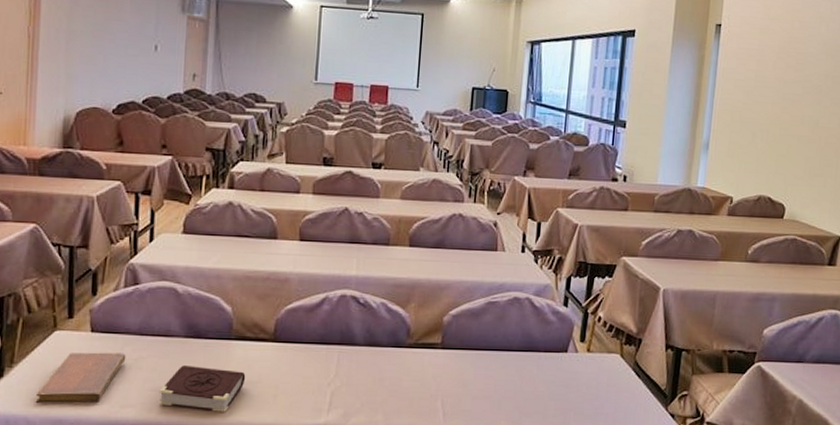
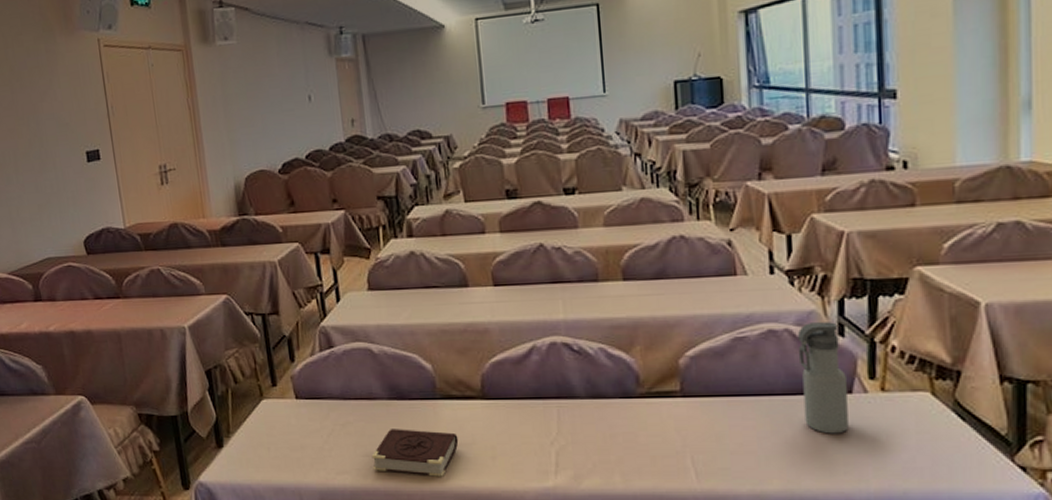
notebook: present [35,352,126,404] -> none [255,418,334,471]
water bottle: none [531,294,565,385] -> present [797,322,849,434]

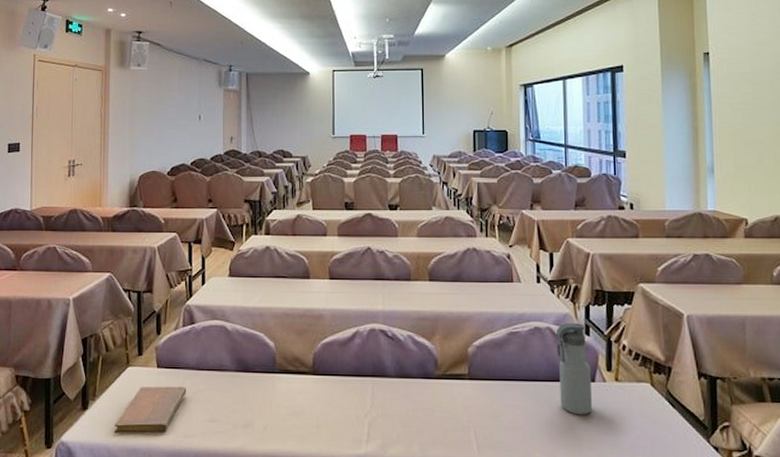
notebook: none [255,418,334,471] -> present [114,386,187,434]
book: present [371,429,459,477] -> none [216,398,290,442]

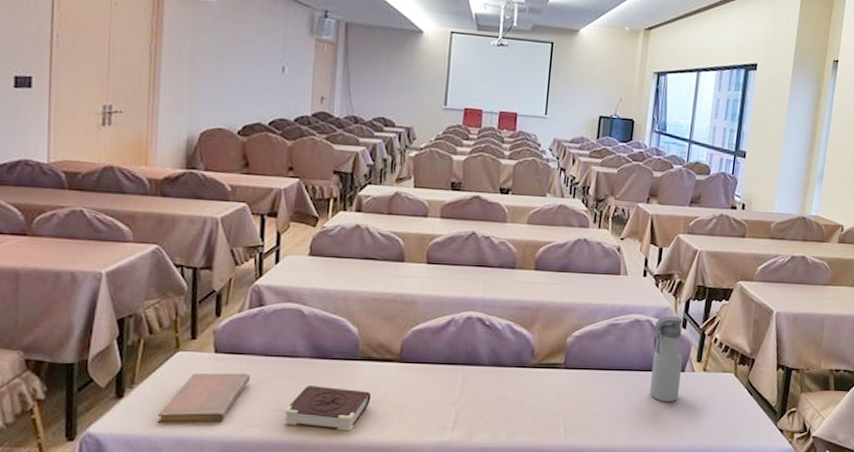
book: none [216,398,290,442] -> present [283,386,371,431]

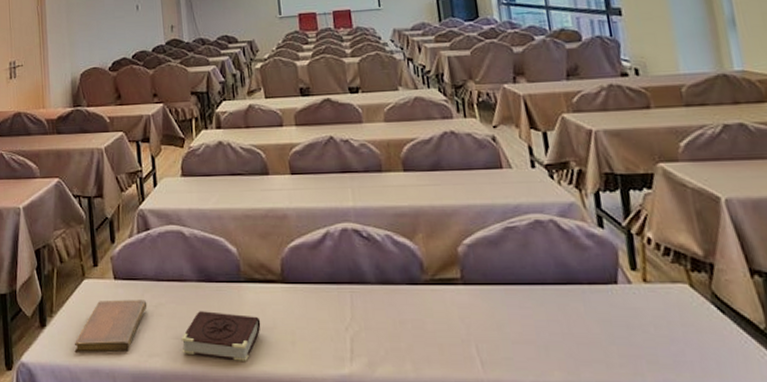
water bottle: present [649,316,683,402] -> none [561,214,618,325]

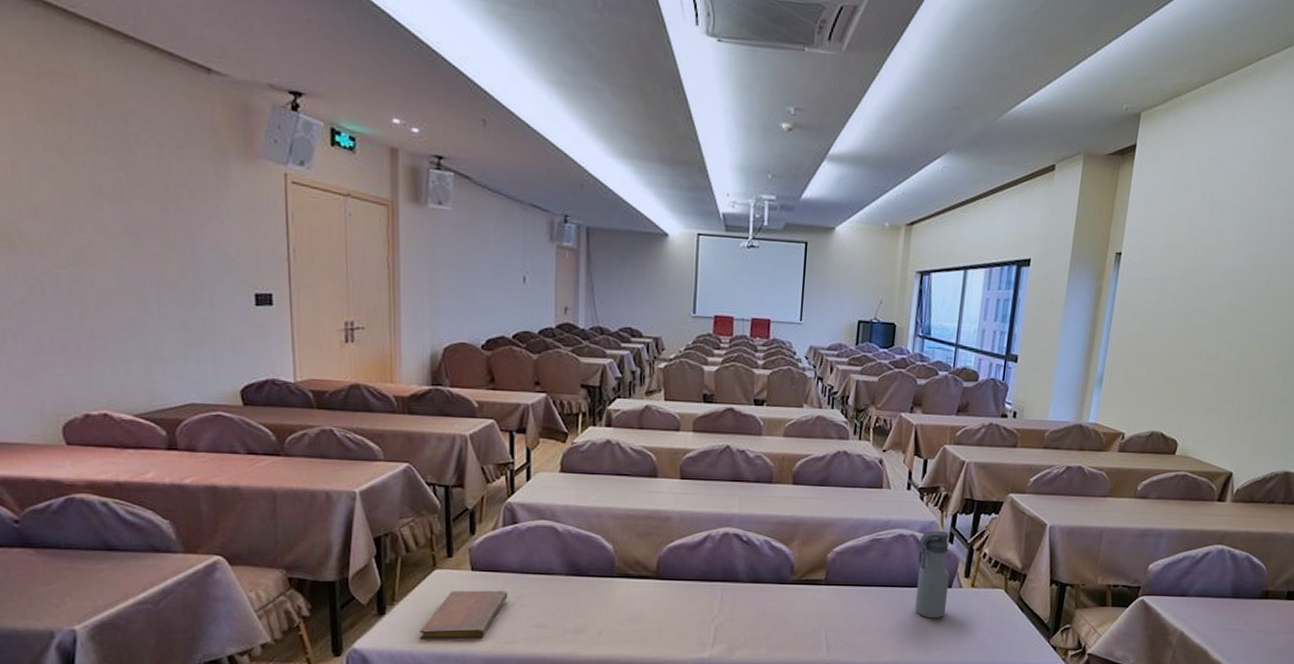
book: present [181,311,261,361] -> none [542,602,629,647]
water bottle: none [561,214,618,325] -> present [915,531,950,619]

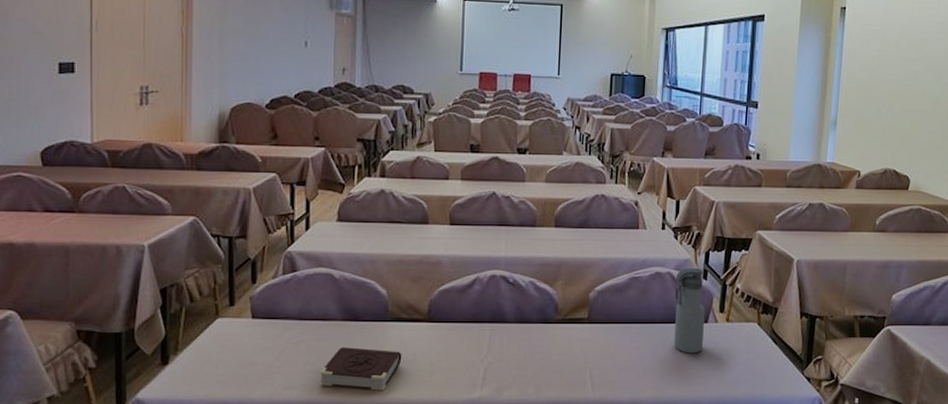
notebook: present [419,590,508,640] -> none [200,337,287,388]
book: none [542,602,629,647] -> present [319,347,402,391]

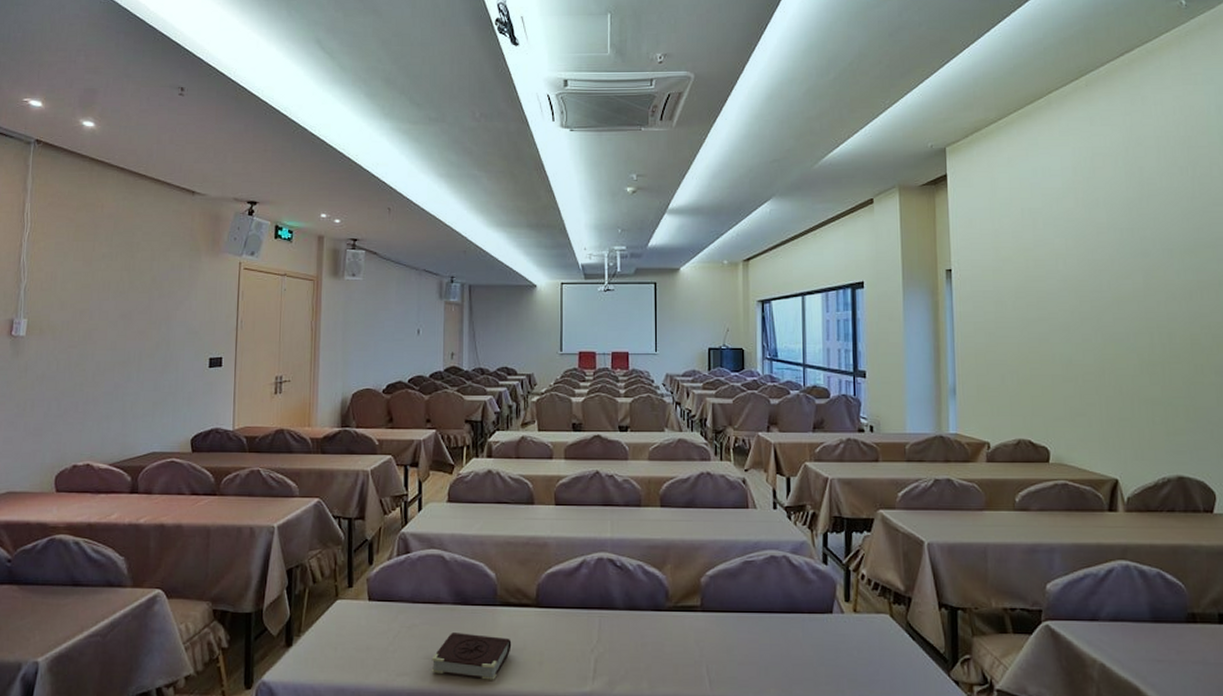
water bottle: present [674,268,705,354] -> none [792,551,829,649]

